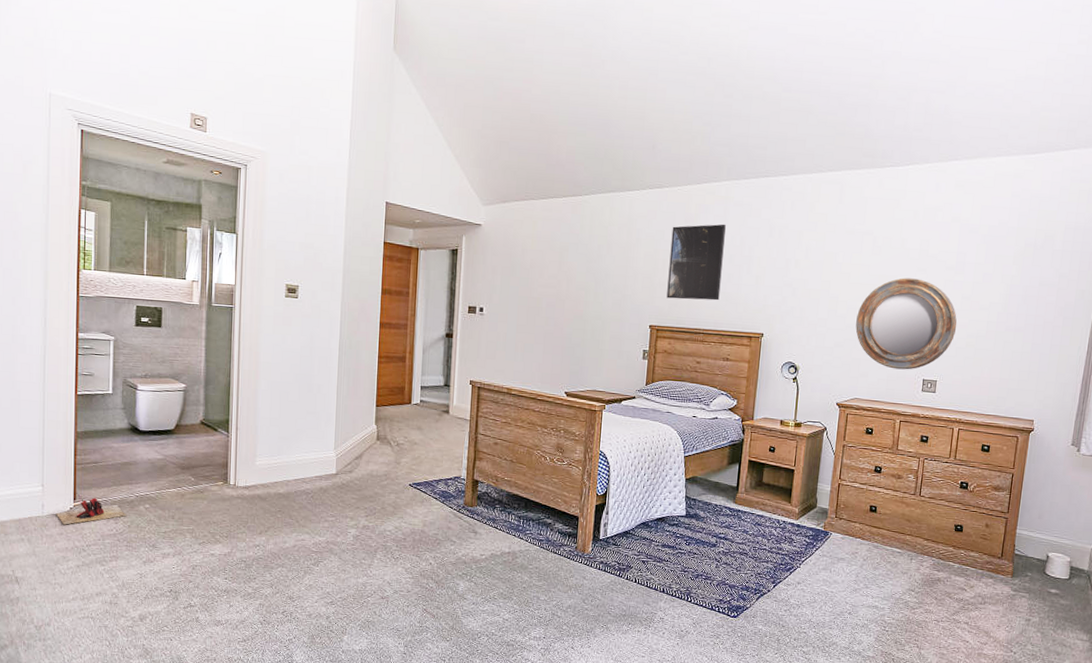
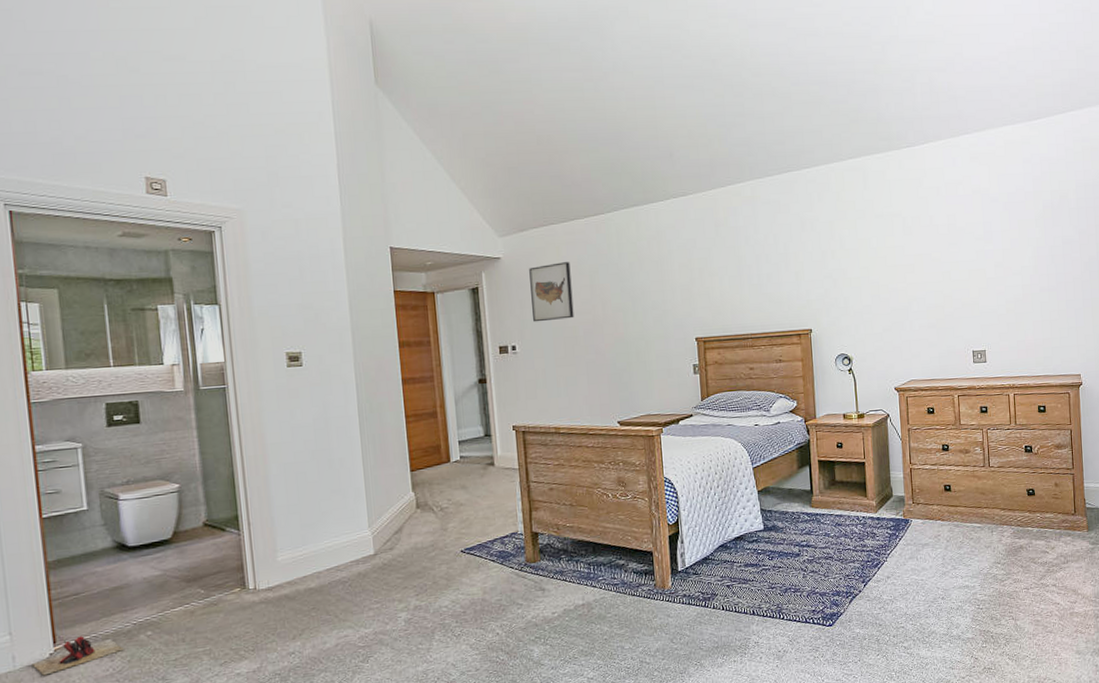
wall art: none [502,236,544,290] -> present [529,262,574,322]
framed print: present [666,224,726,301] -> none [703,224,762,308]
home mirror: present [855,277,957,370] -> none [899,253,995,345]

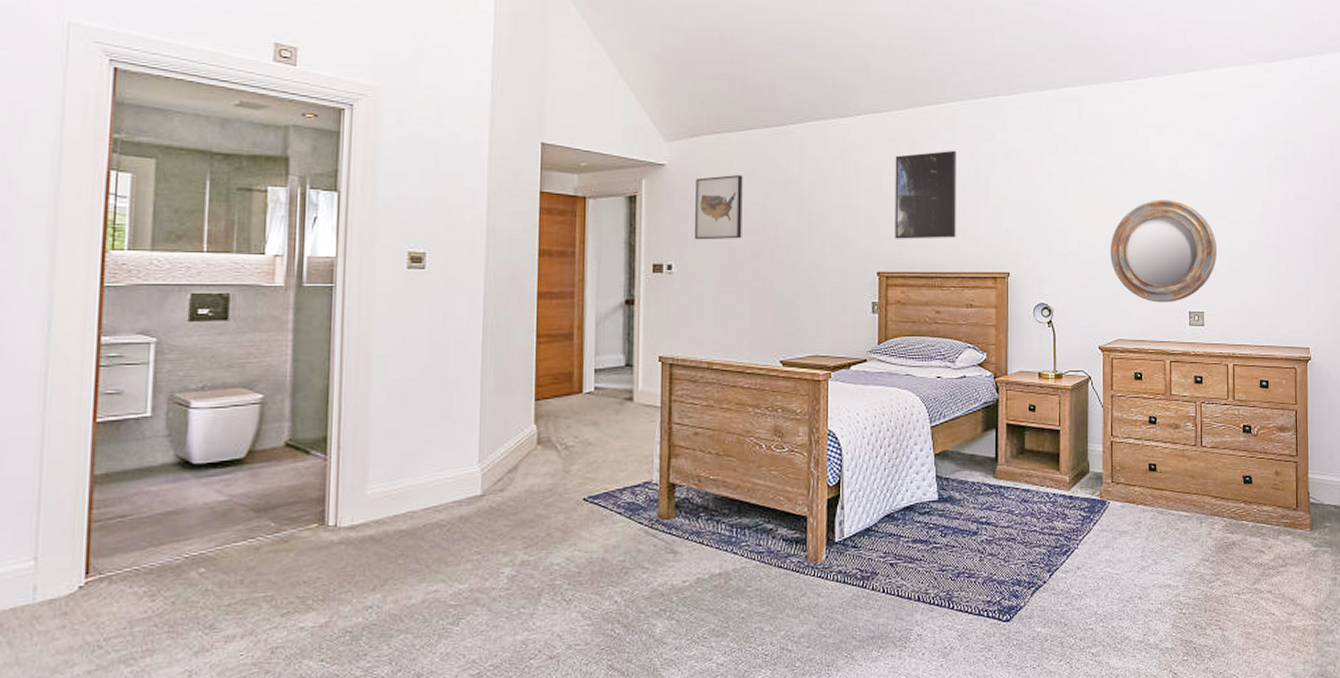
slippers: present [31,636,124,676] -> none [55,567,169,613]
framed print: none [703,224,762,308] -> present [895,150,956,239]
home mirror: none [899,253,995,345] -> present [1110,200,1218,303]

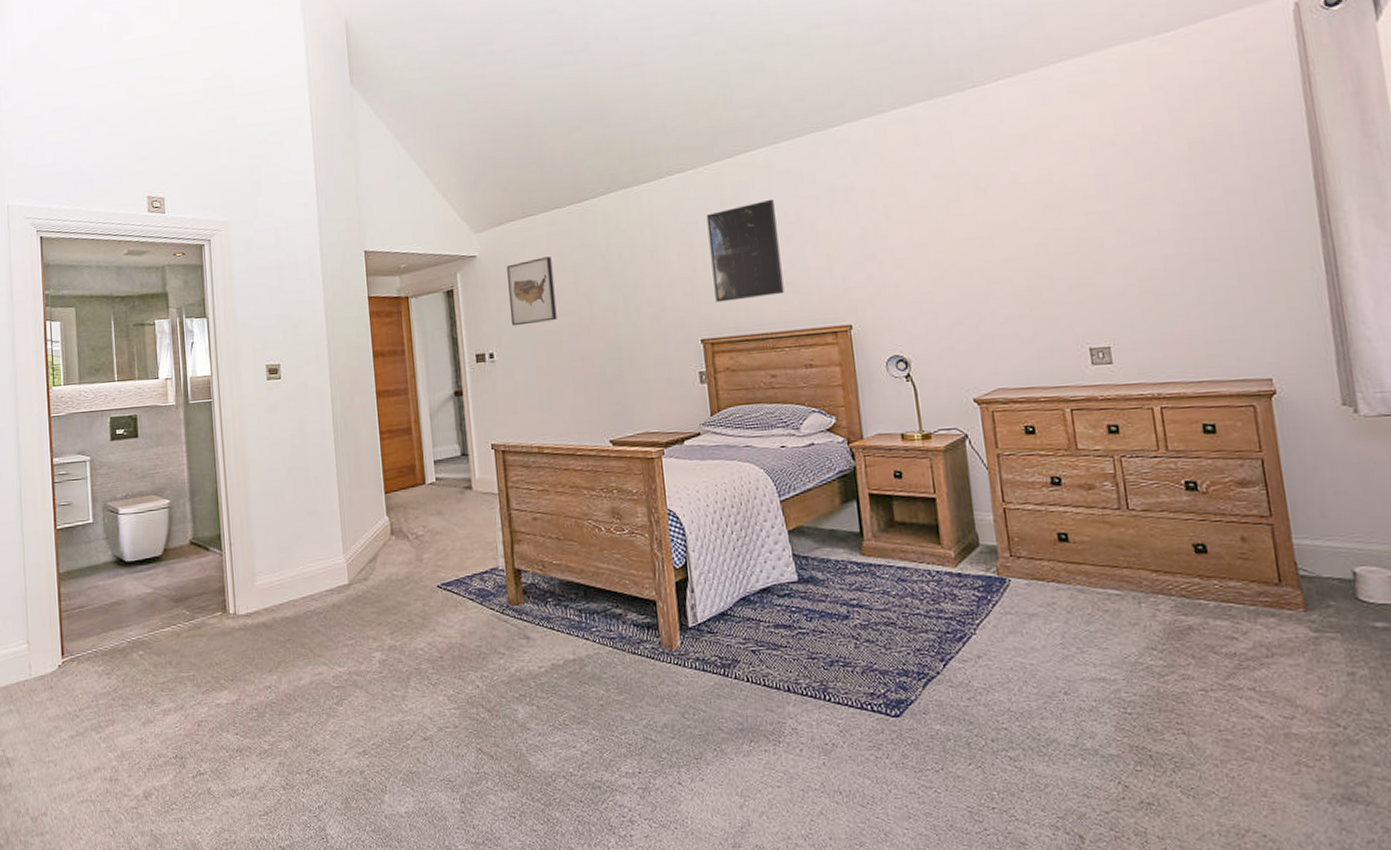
home mirror: present [1110,200,1218,303] -> none [973,218,1121,342]

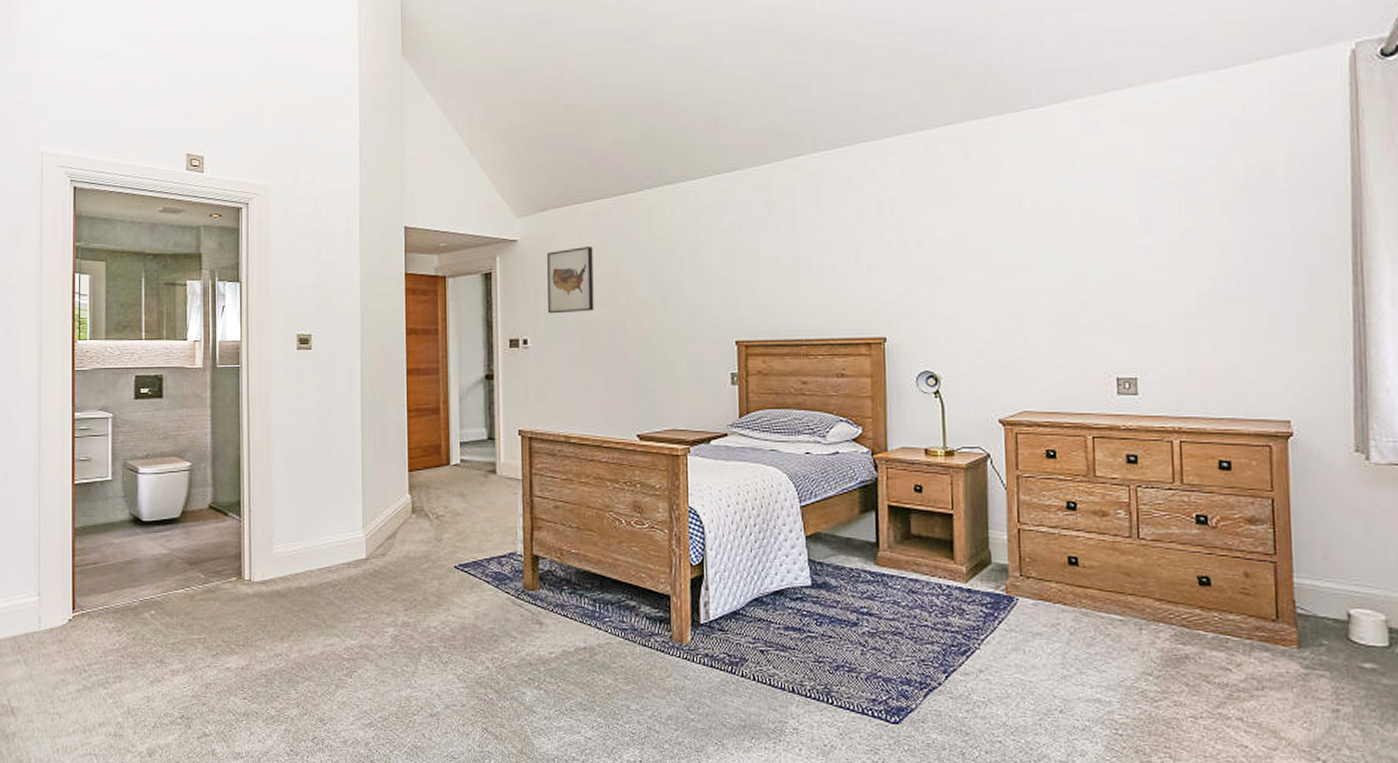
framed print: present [706,198,784,303] -> none [751,205,822,305]

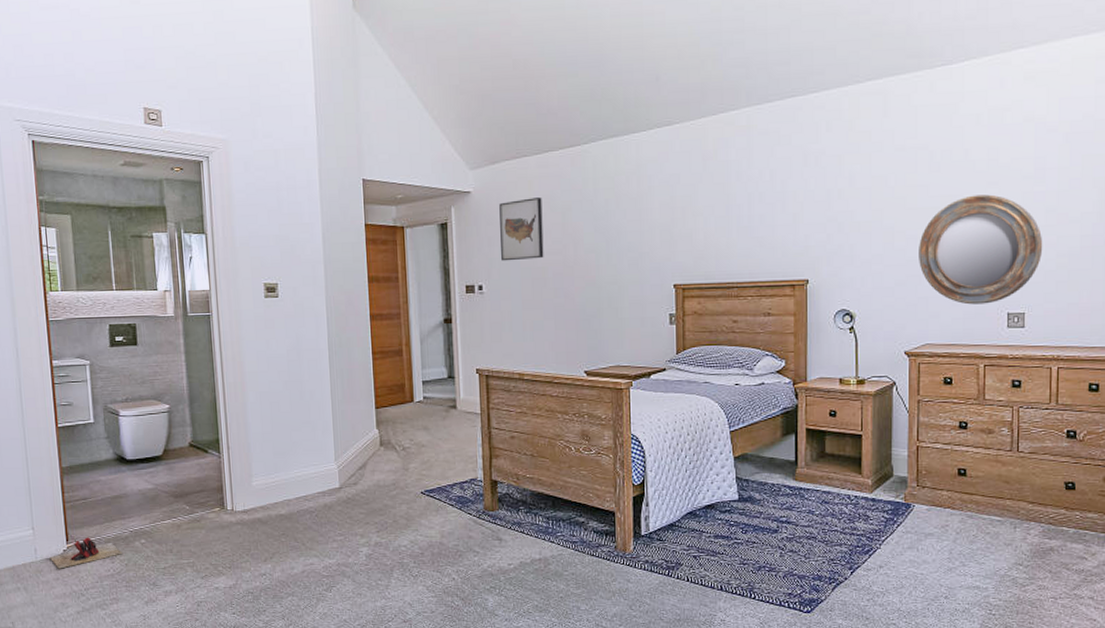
slippers: none [53,606,130,641] -> present [49,537,122,569]
home mirror: none [1010,246,1154,368] -> present [919,194,1043,305]

